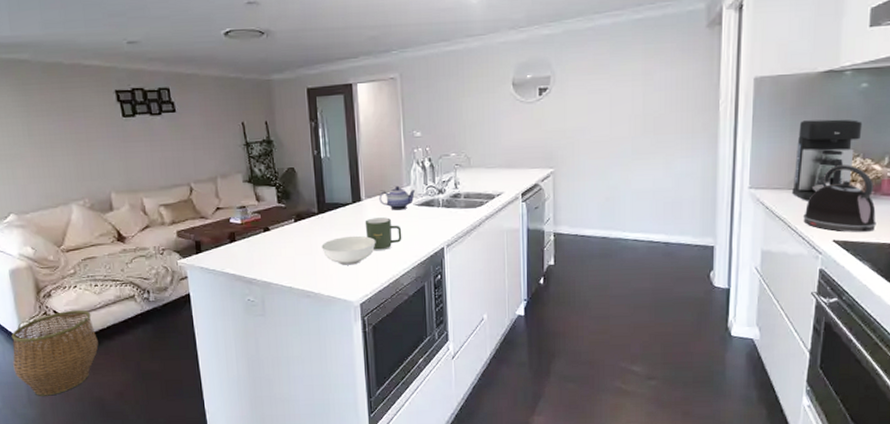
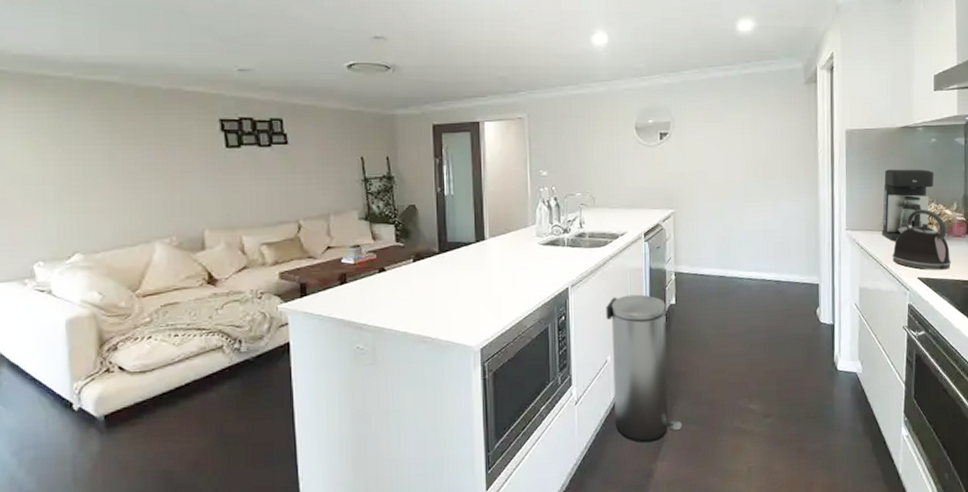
basket: present [11,309,98,396] -> none [58,364,172,473]
bowl: present [321,235,376,265] -> none [441,276,499,308]
mug: present [365,217,402,251] -> none [488,257,526,292]
teapot: present [379,185,416,210] -> none [504,224,541,250]
pedal bin: none [482,255,560,398] -> present [606,294,682,443]

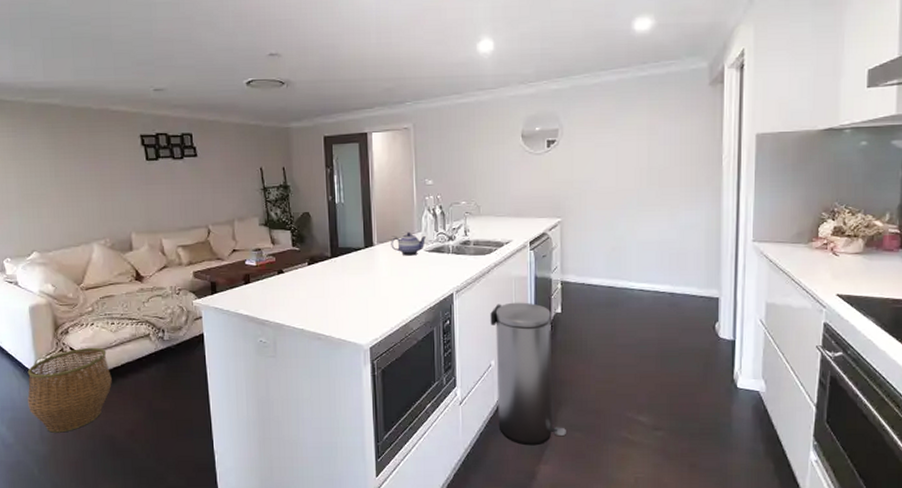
basket: none [58,364,172,473] -> present [27,347,112,433]
teapot: none [504,224,541,250] -> present [391,232,427,256]
coffee maker: present [882,169,934,242] -> none [795,175,863,255]
kettle: present [891,209,951,271] -> none [806,220,879,288]

